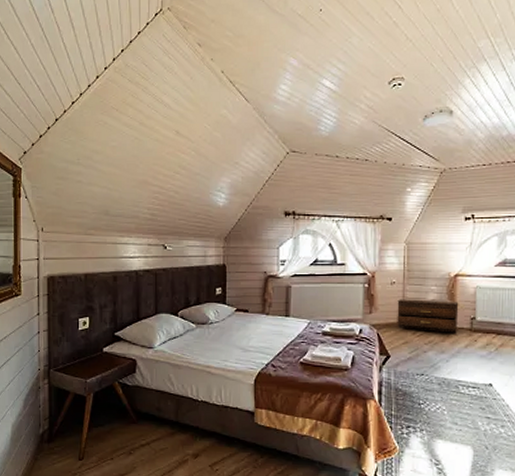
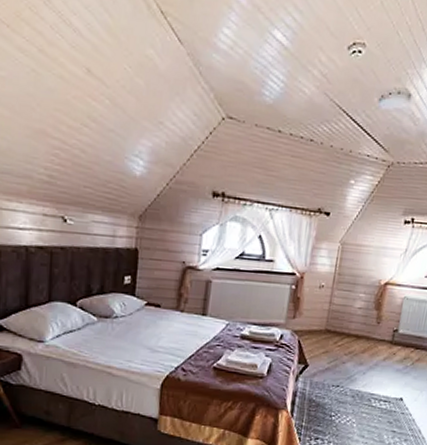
drawer: present [397,299,459,333] -> none [319,305,385,345]

